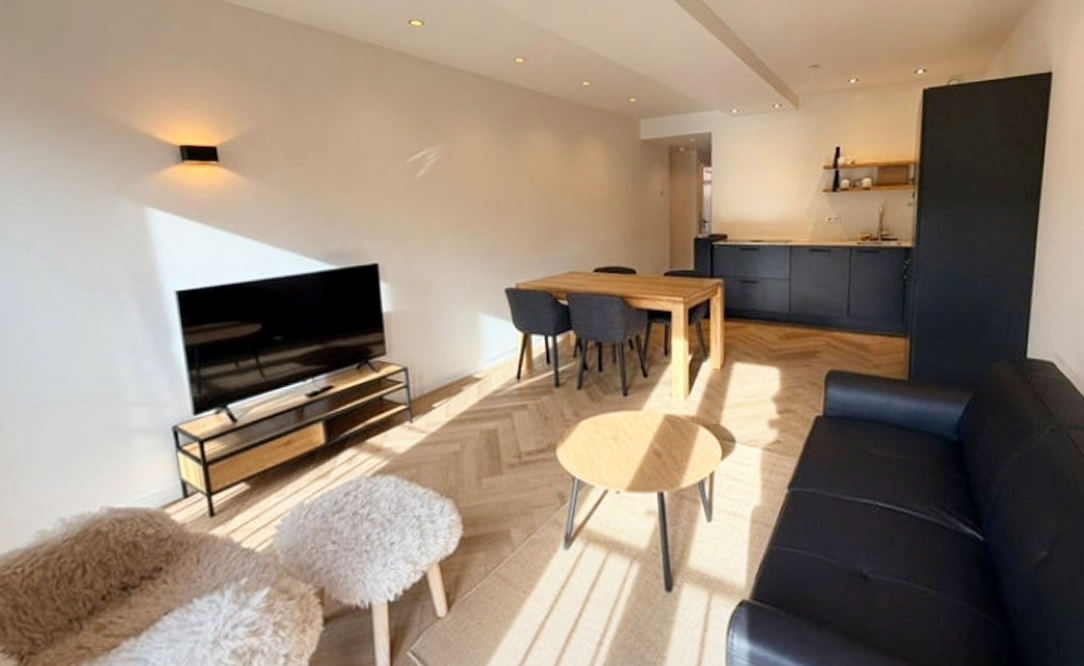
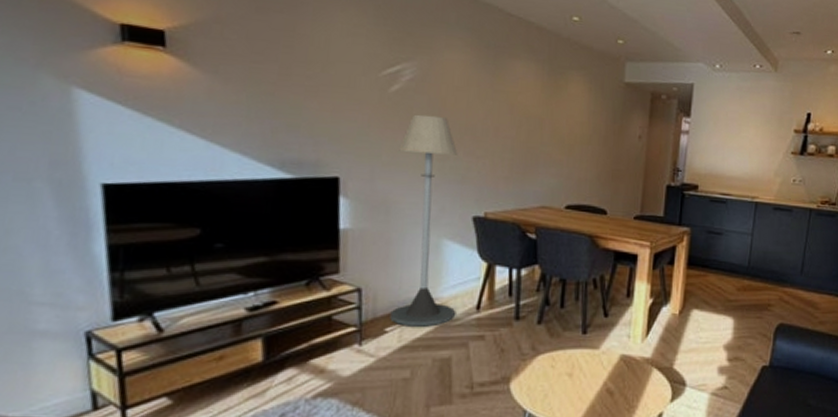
floor lamp: none [430,195,497,401] -> present [390,114,458,327]

